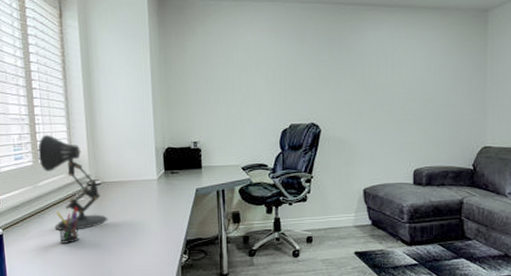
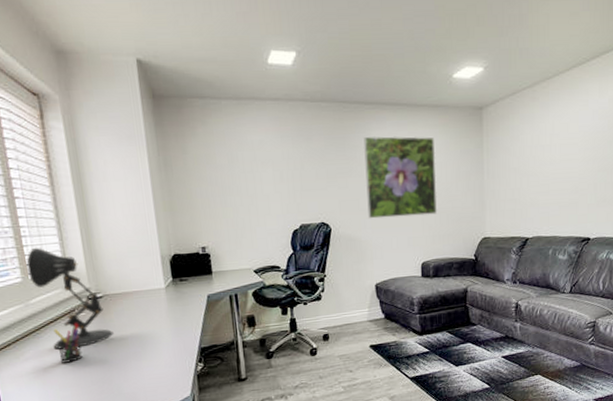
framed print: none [357,37,434,122] -> present [363,136,438,219]

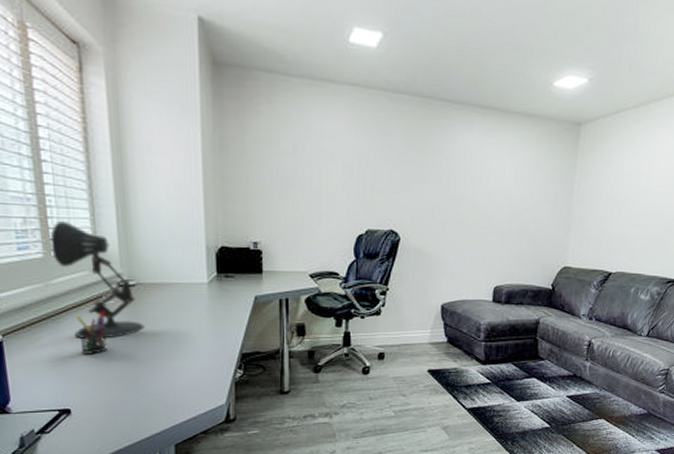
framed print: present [363,136,438,219] -> none [442,140,524,236]

